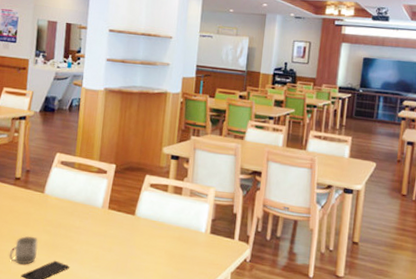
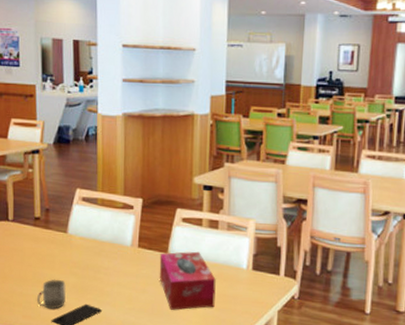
tissue box: none [125,214,177,269] -> present [159,251,216,310]

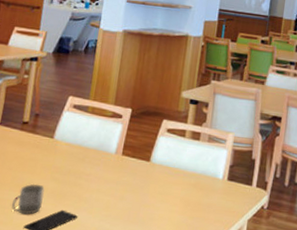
tissue box: present [159,251,216,310] -> none [139,161,193,218]

